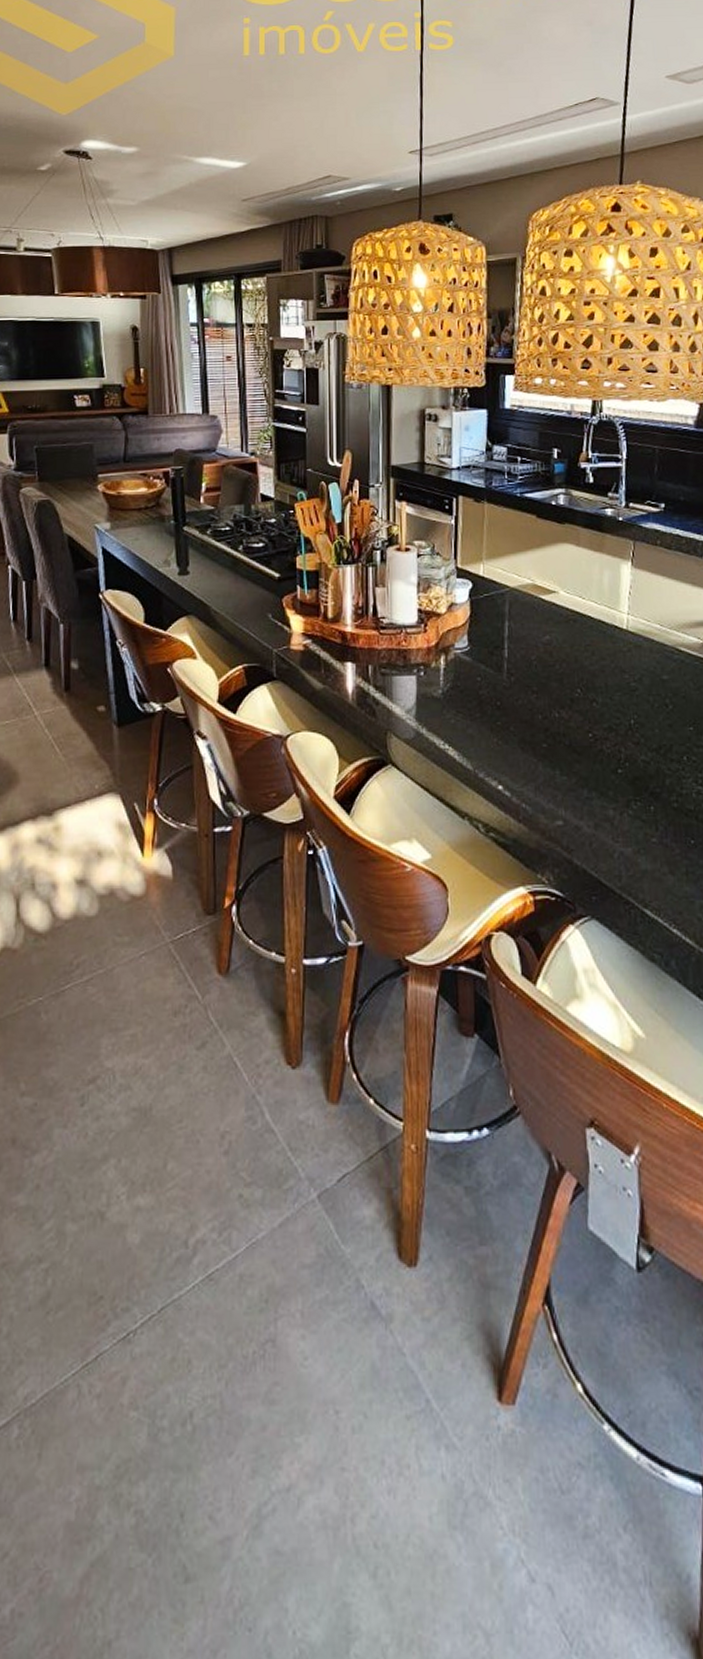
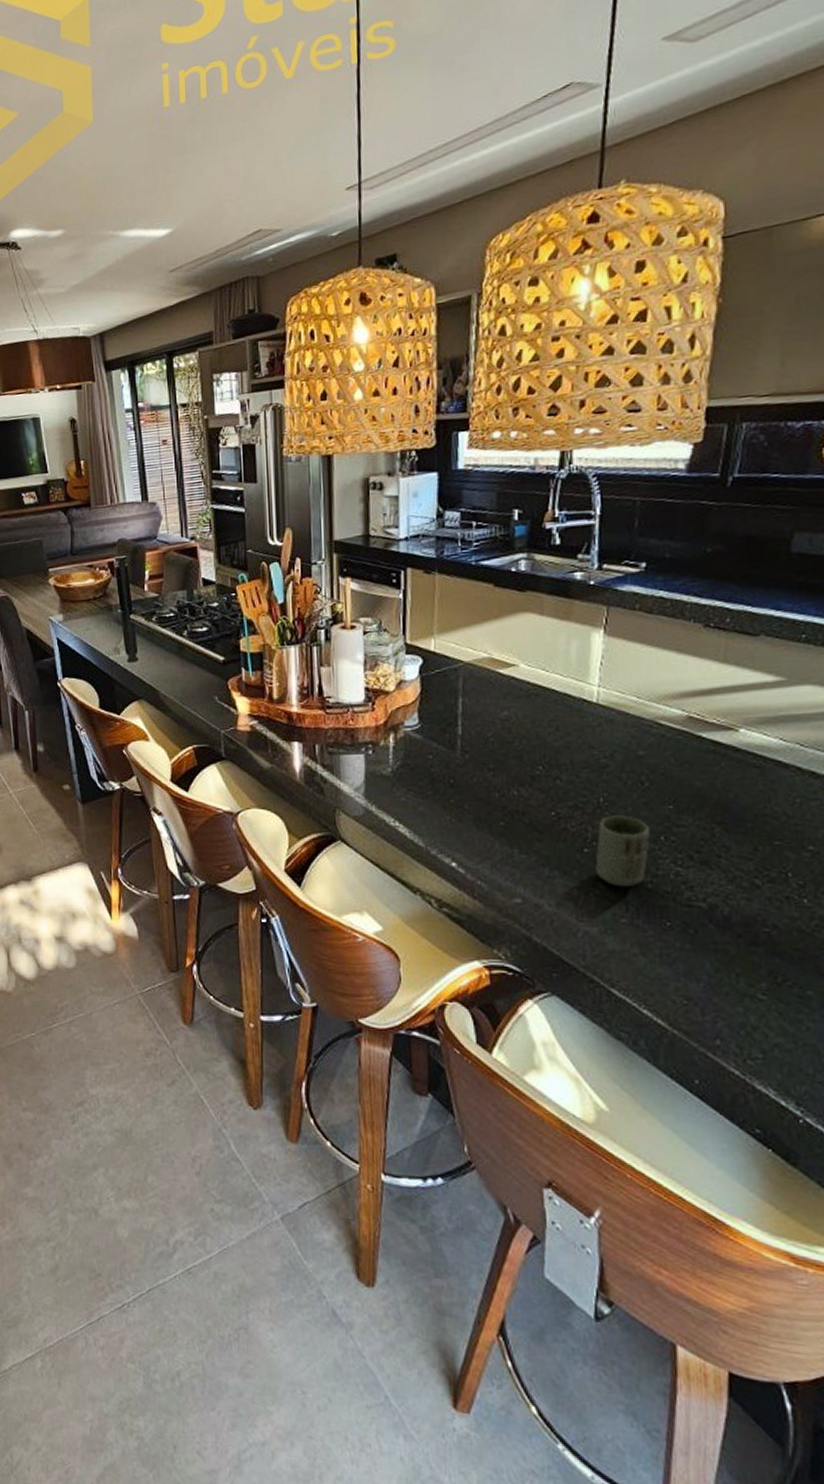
cup: none [628,736,674,807] -> present [595,815,650,887]

